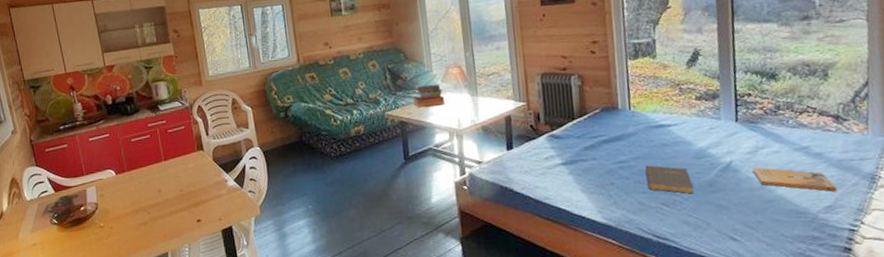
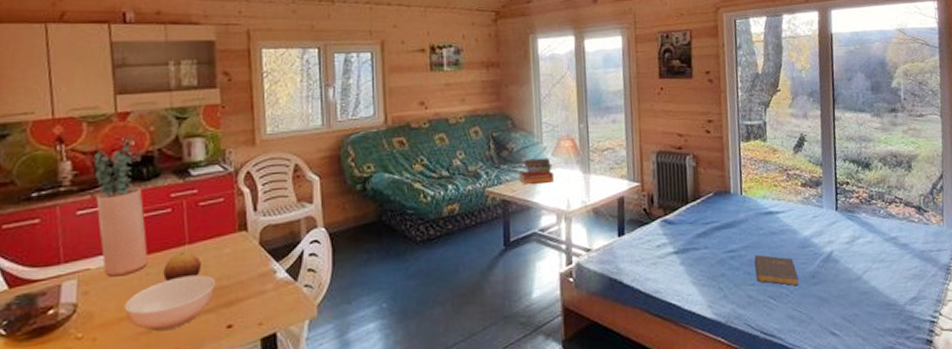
vase: none [95,84,139,185] -> present [94,137,148,277]
bowl: none [127,183,186,223] -> present [124,274,216,332]
fruit: none [149,166,175,187] -> present [163,252,201,281]
book: present [752,167,837,192] -> none [850,257,920,283]

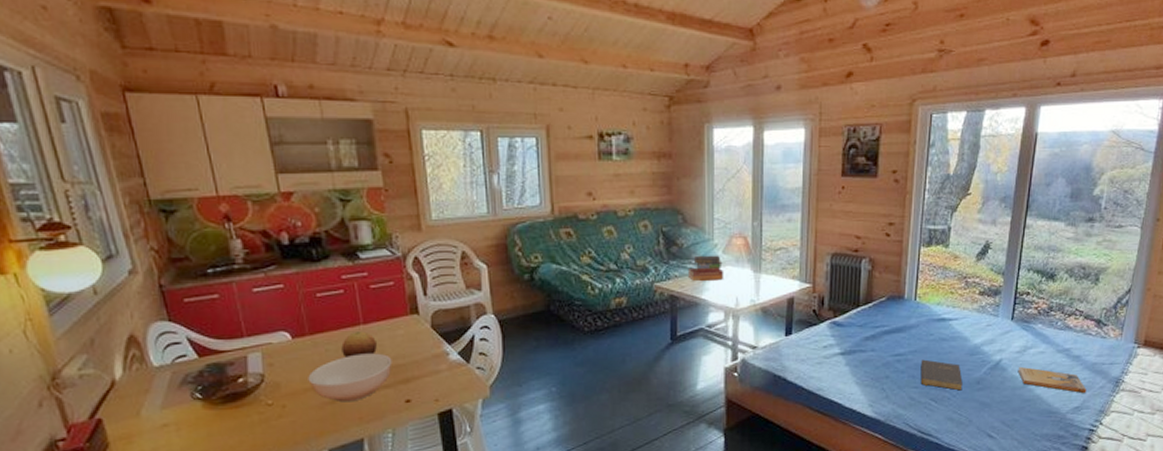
vase: present [94,137,148,277] -> none [263,218,326,351]
book: none [850,257,920,283] -> present [1018,366,1087,394]

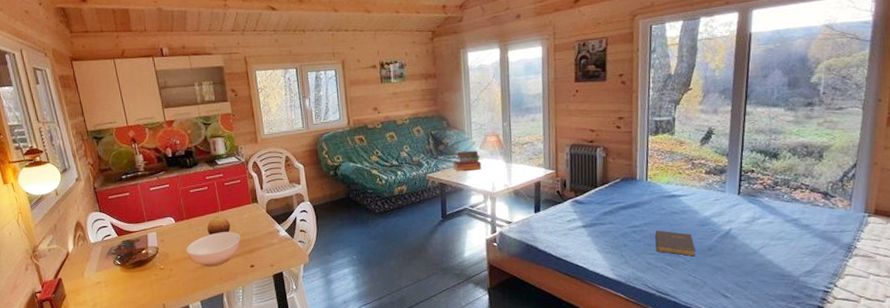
book: present [1018,366,1087,394] -> none [747,235,818,259]

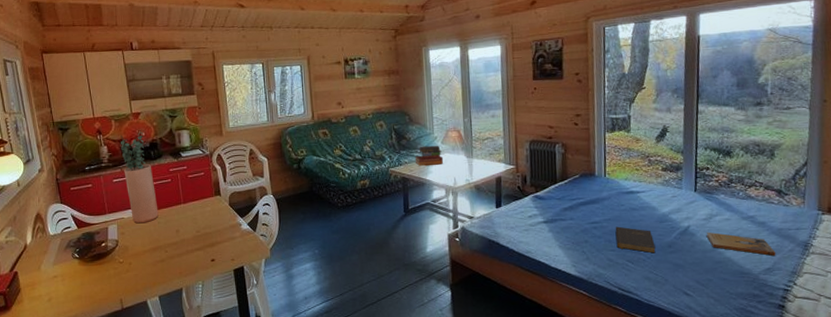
vase: none [155,138,197,231] -> present [121,130,159,224]
bowl: present [186,231,241,267] -> none [146,224,202,261]
fruit: present [207,216,230,235] -> none [169,209,192,228]
book: none [747,235,818,259] -> present [706,232,776,257]

